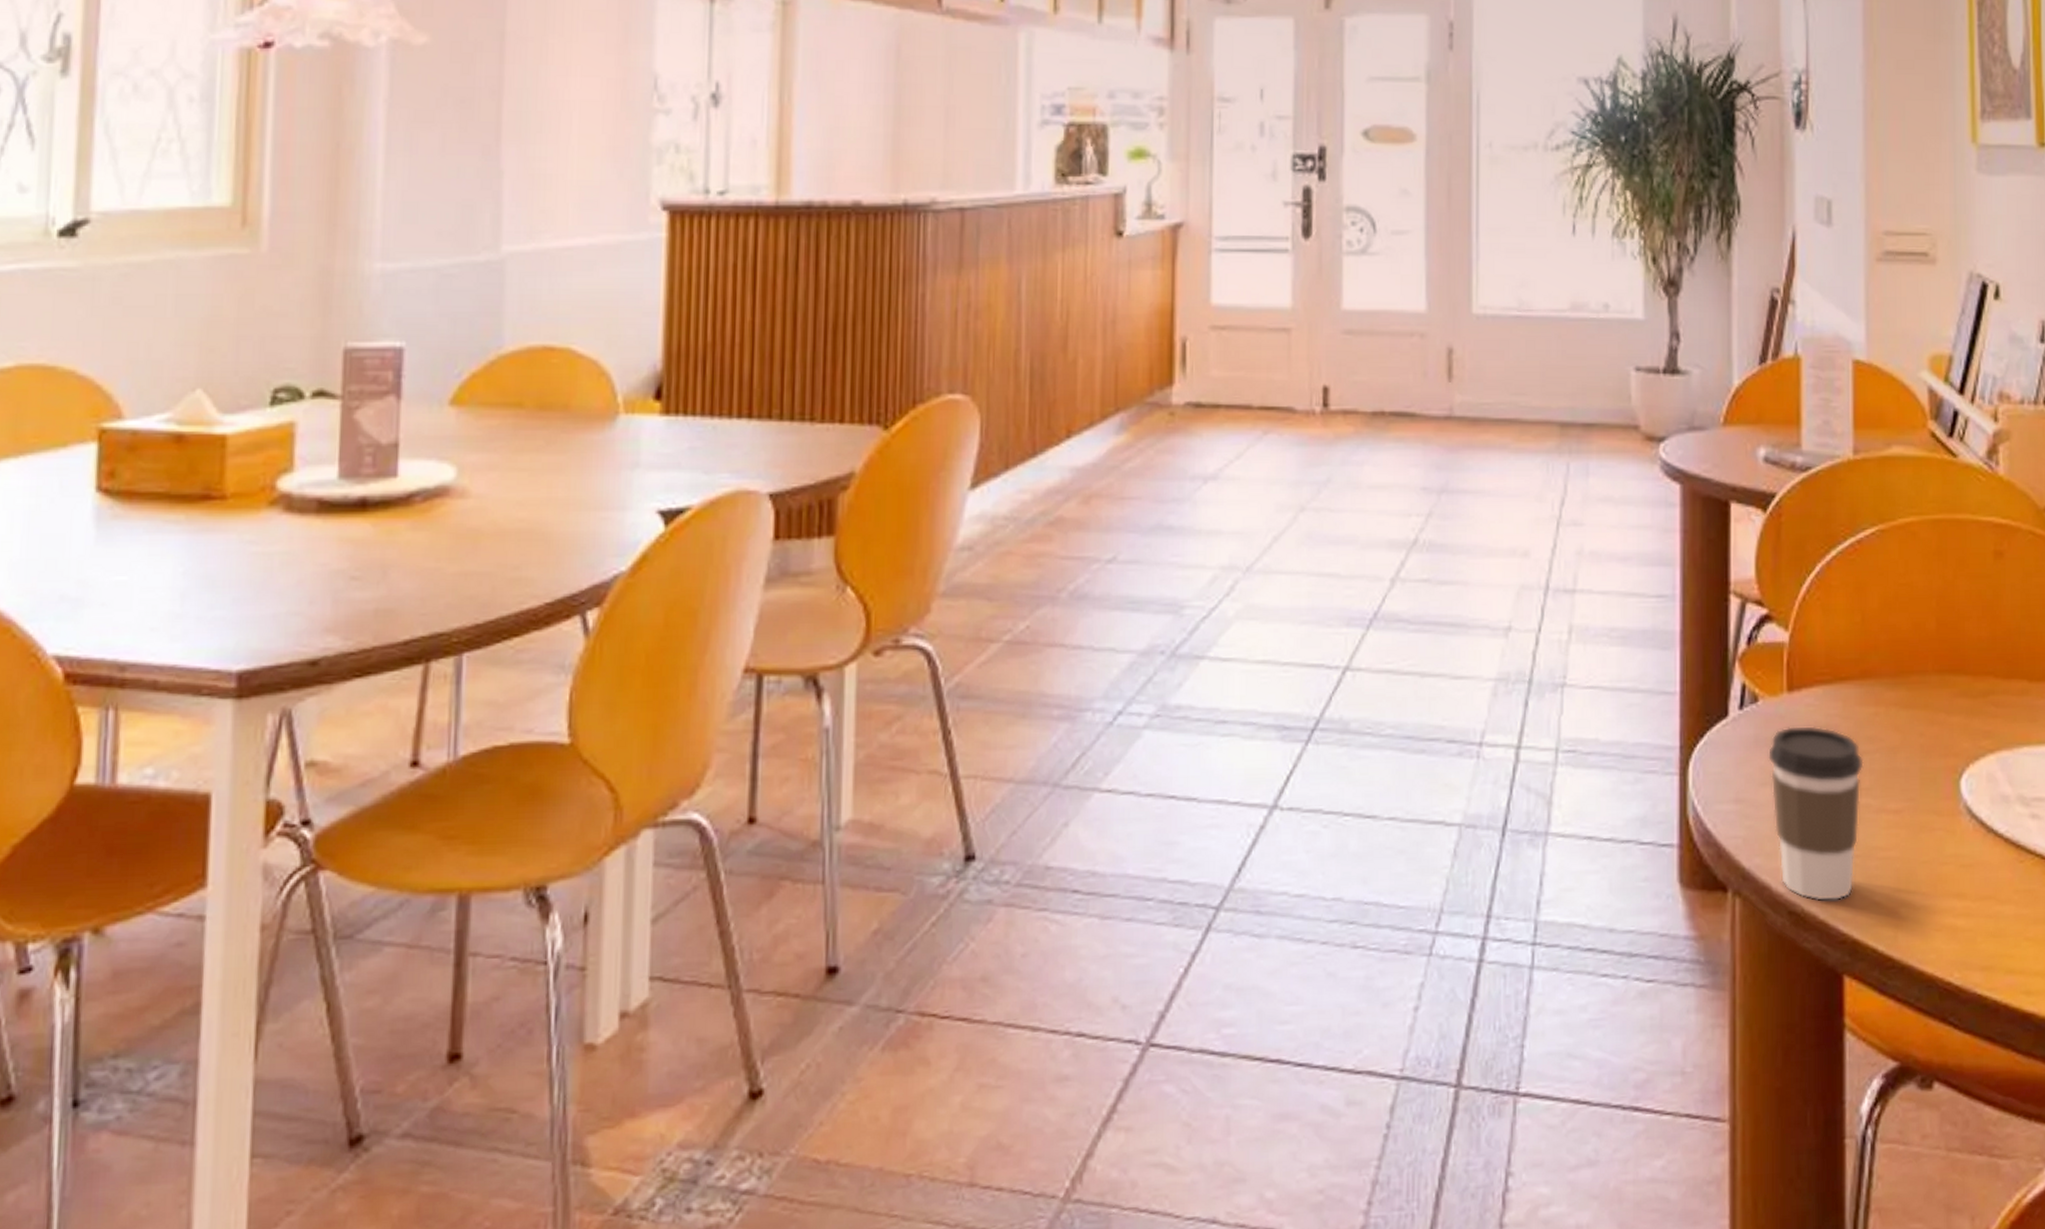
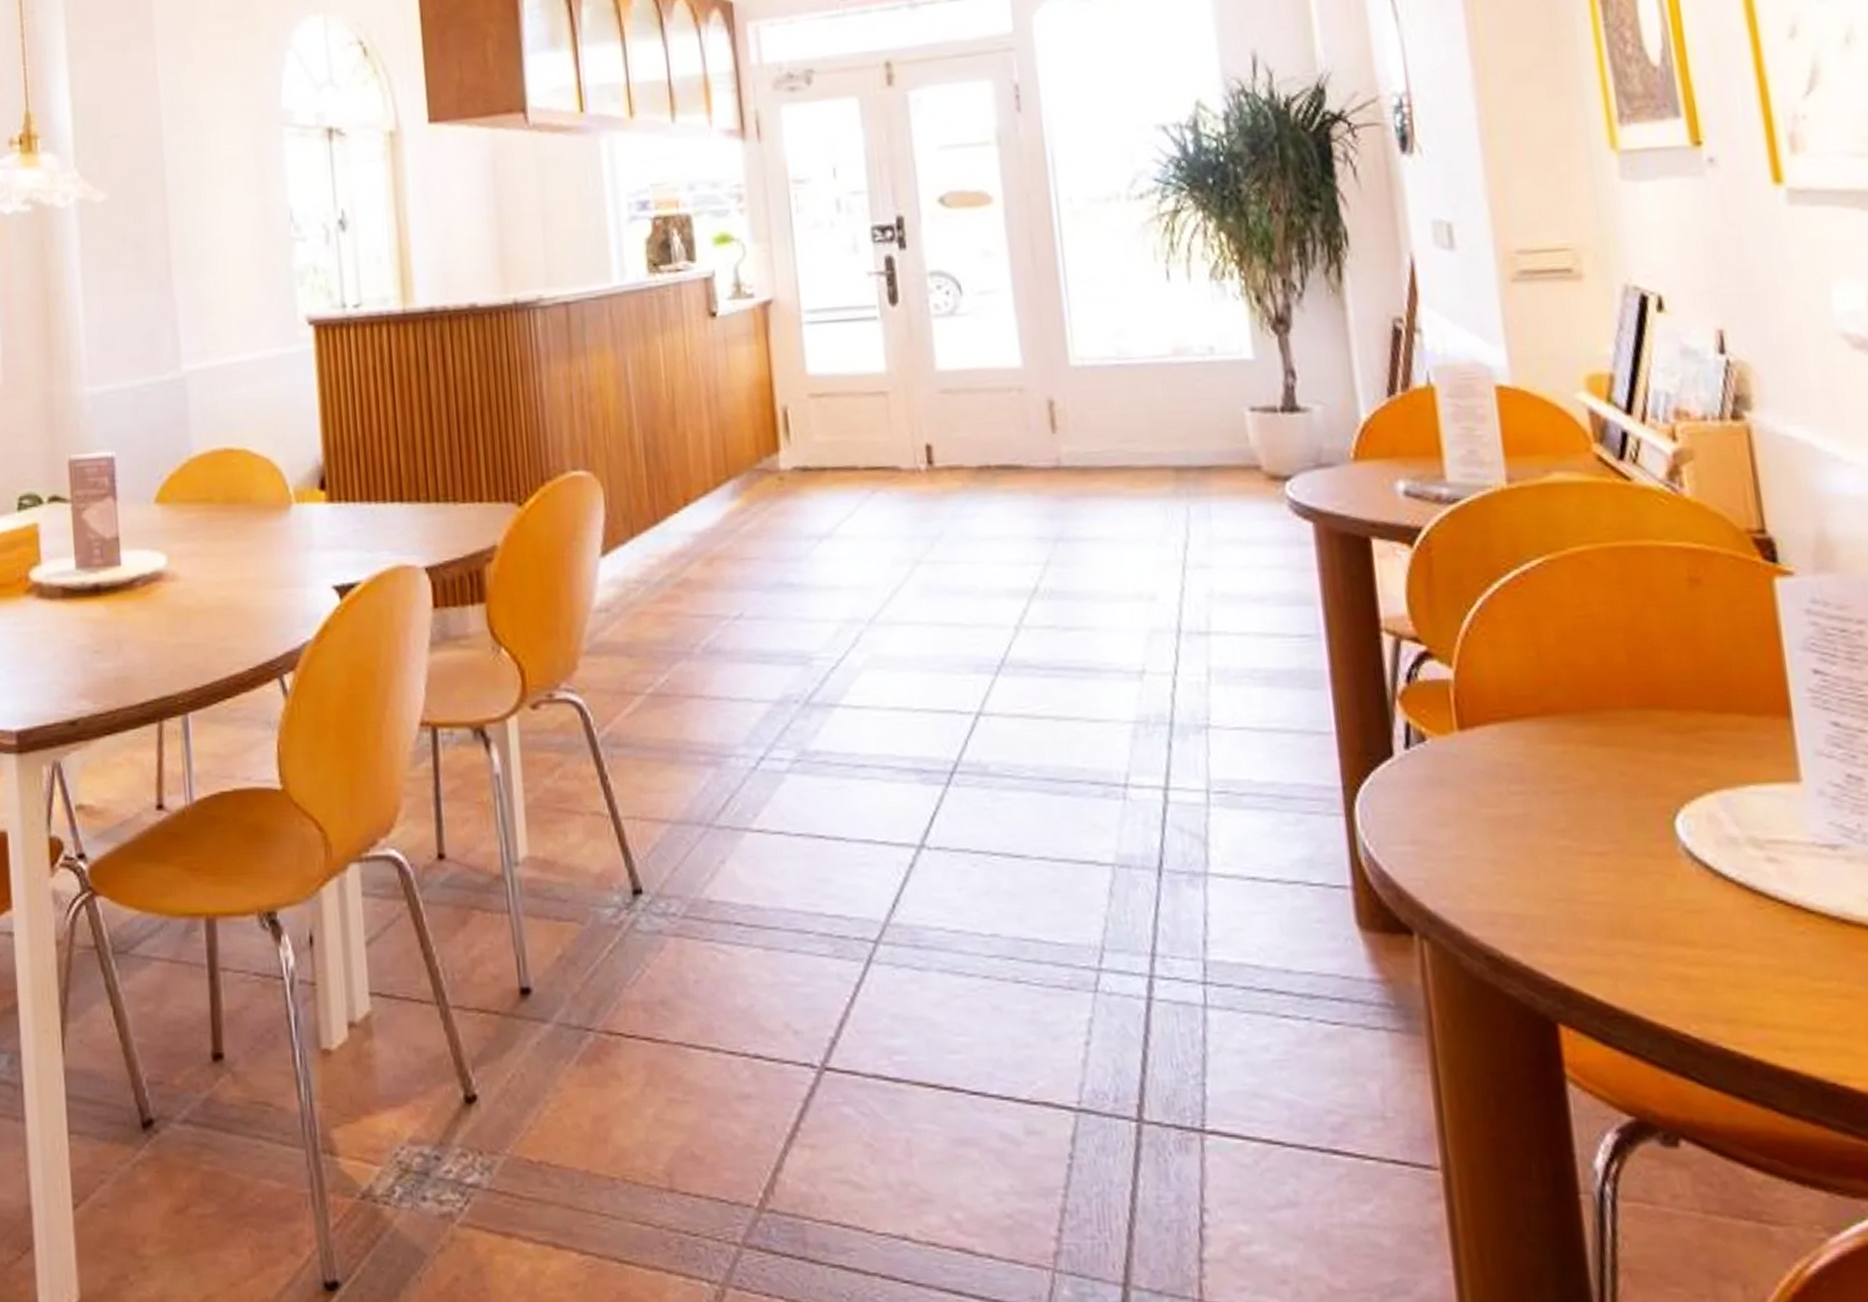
coffee cup: present [1767,725,1864,902] -> none [1442,764,1560,947]

